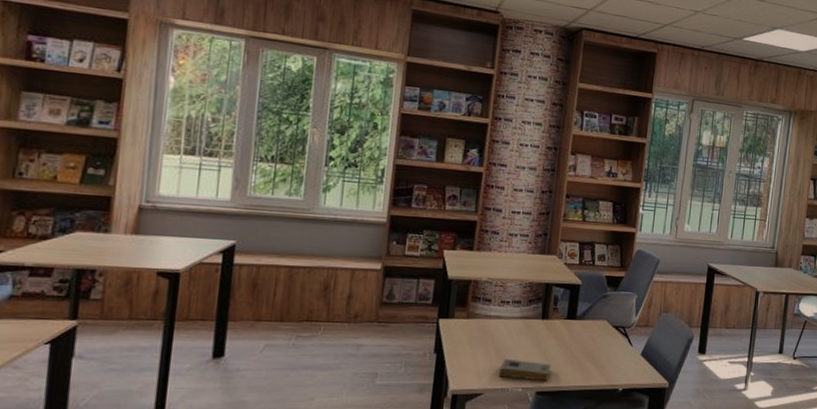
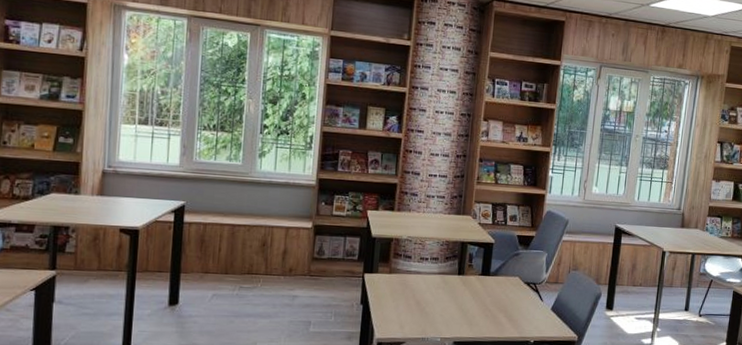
book: present [499,358,552,381] -> none [419,310,467,332]

